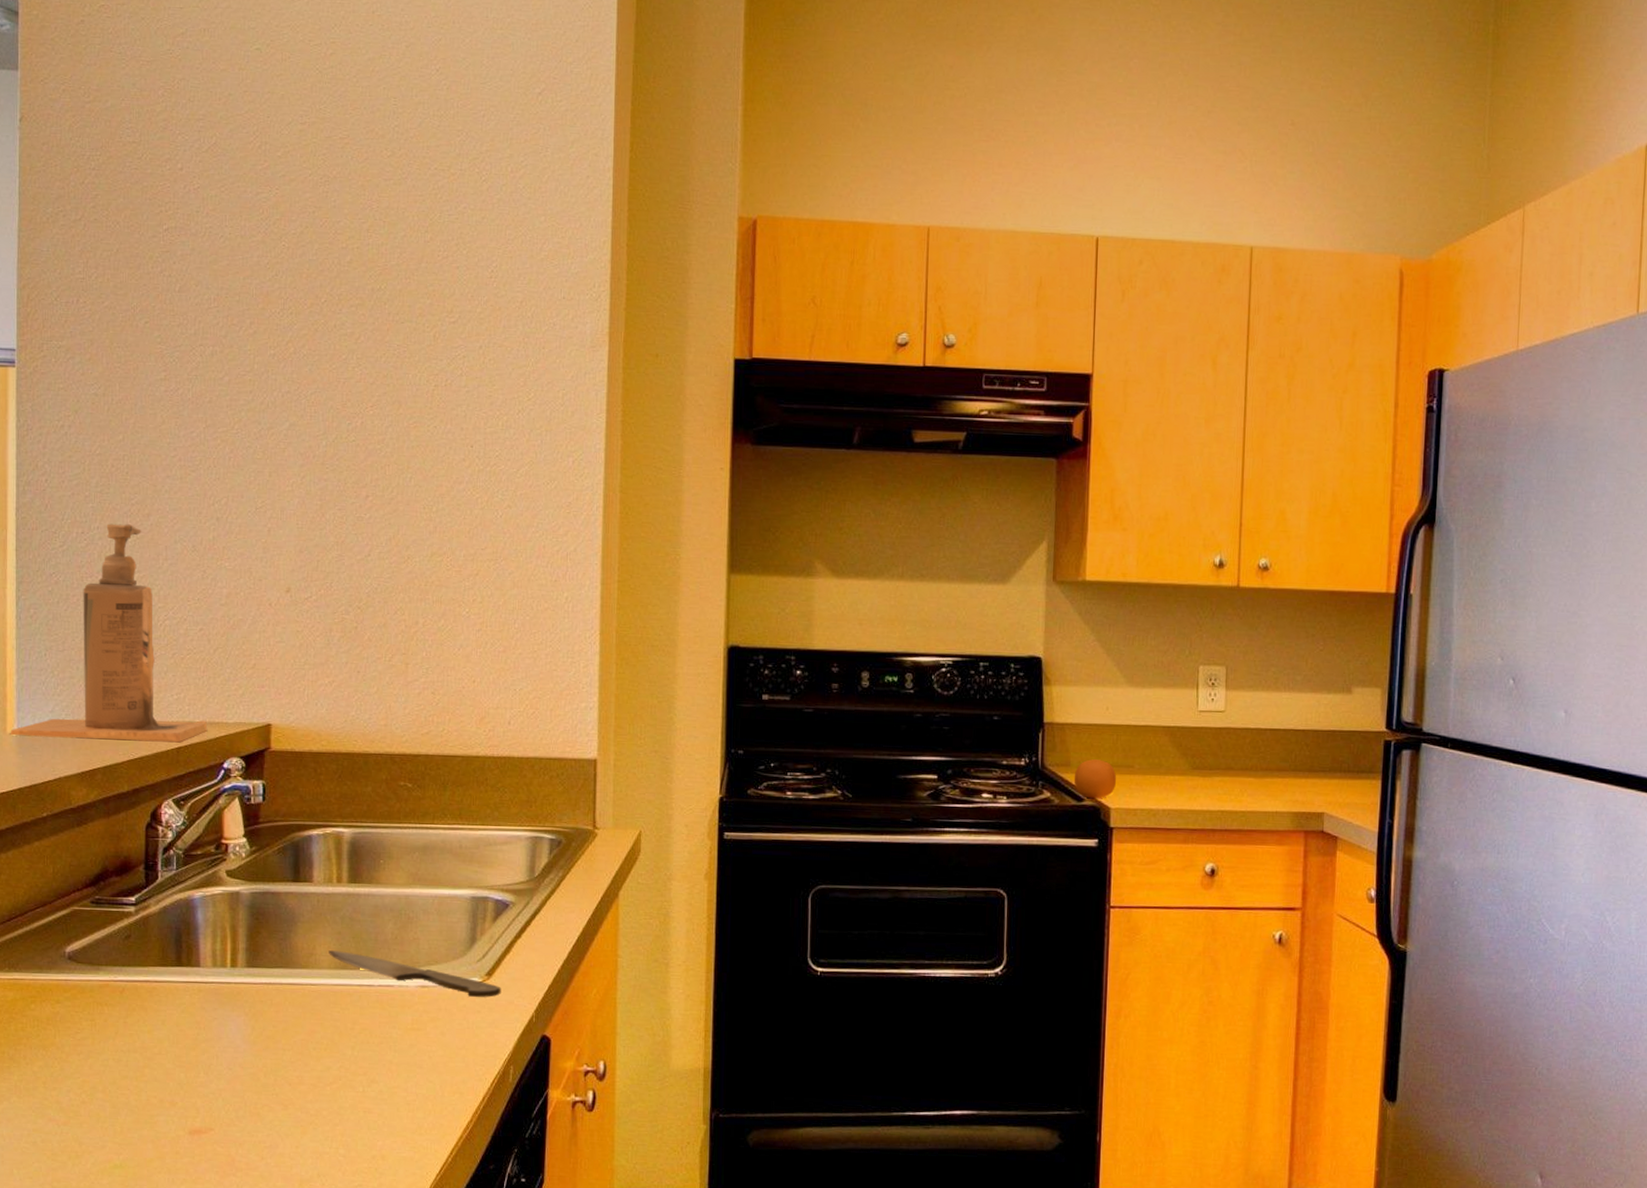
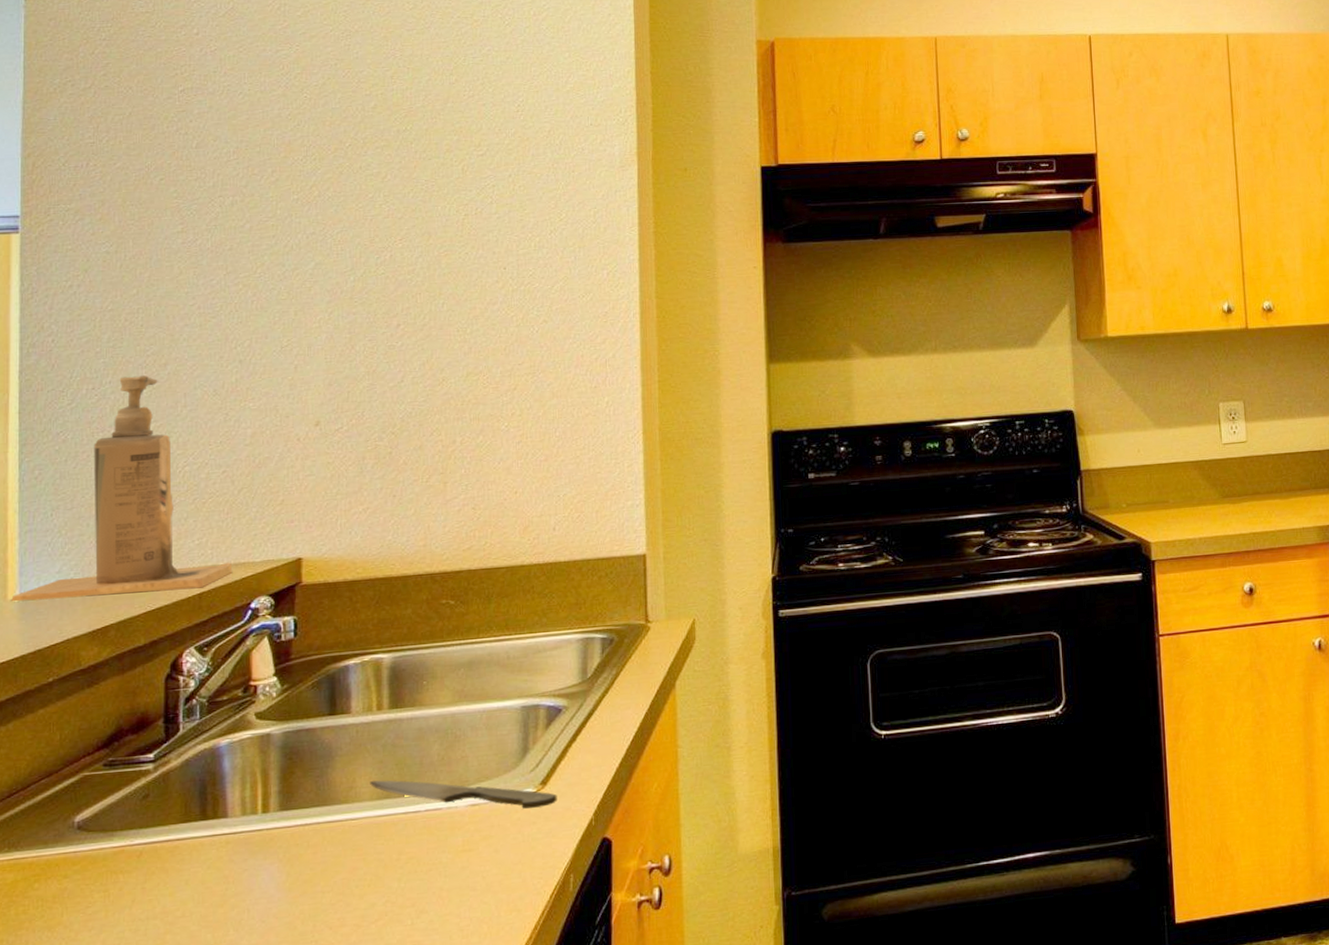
fruit: present [1074,759,1117,798] -> none [1113,498,1154,535]

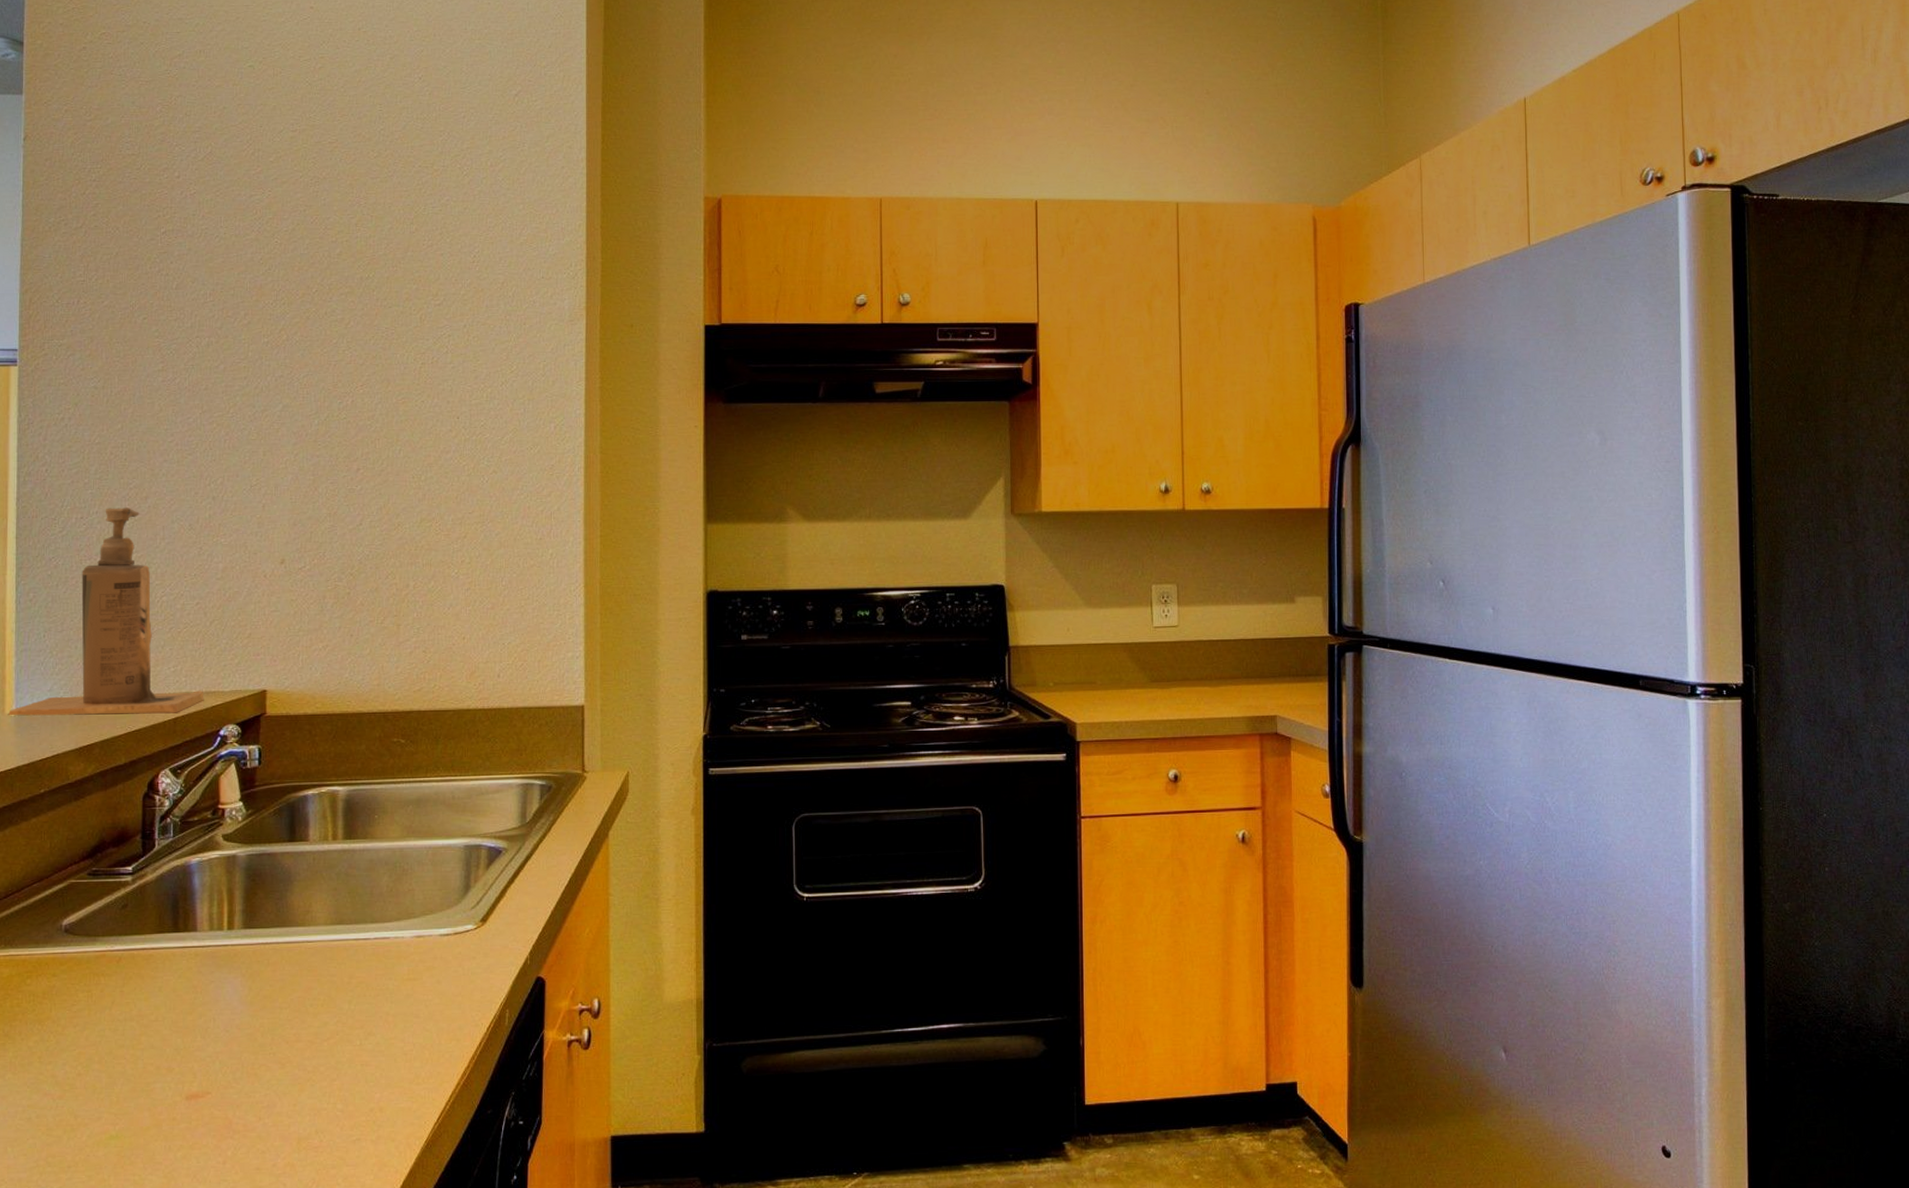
kitchen knife: present [370,780,557,809] -> none [325,907,496,944]

